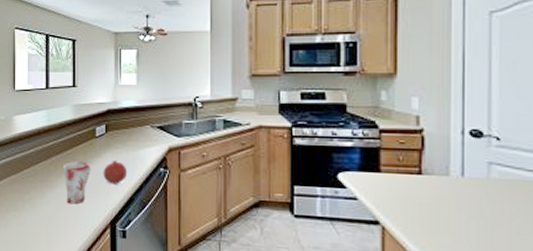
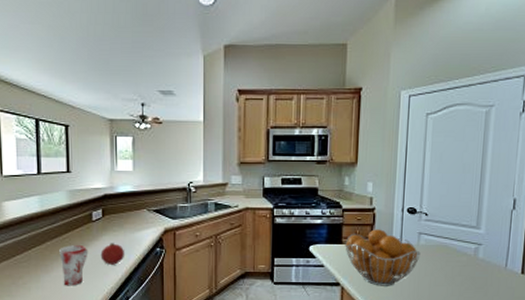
fruit basket: none [384,156,493,231] -> present [345,229,421,286]

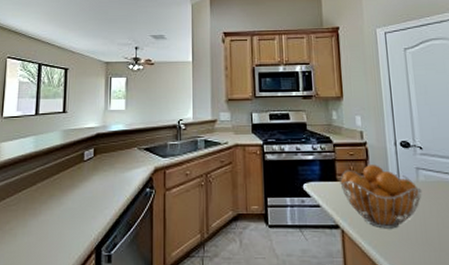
mug: present [59,245,89,286] -> none [49,187,78,232]
fruit: present [100,243,124,265] -> none [90,184,114,207]

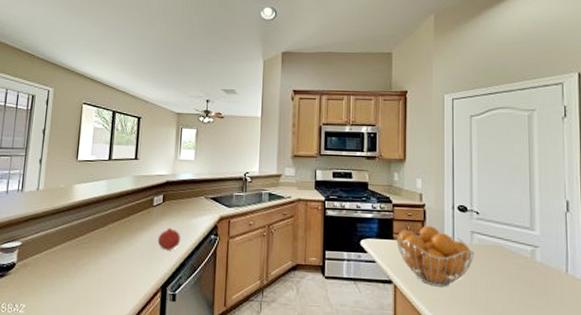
fruit: none [90,184,114,207] -> present [157,228,180,250]

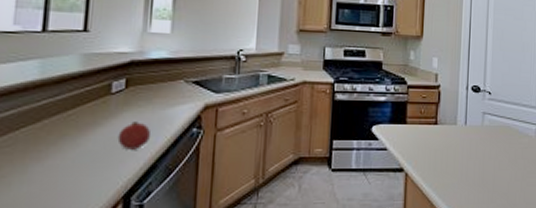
fruit basket: present [396,226,475,287] -> none [409,108,485,172]

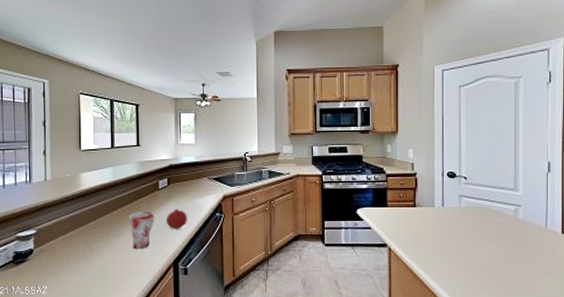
mug: none [60,124,102,179] -> present [129,212,155,249]

